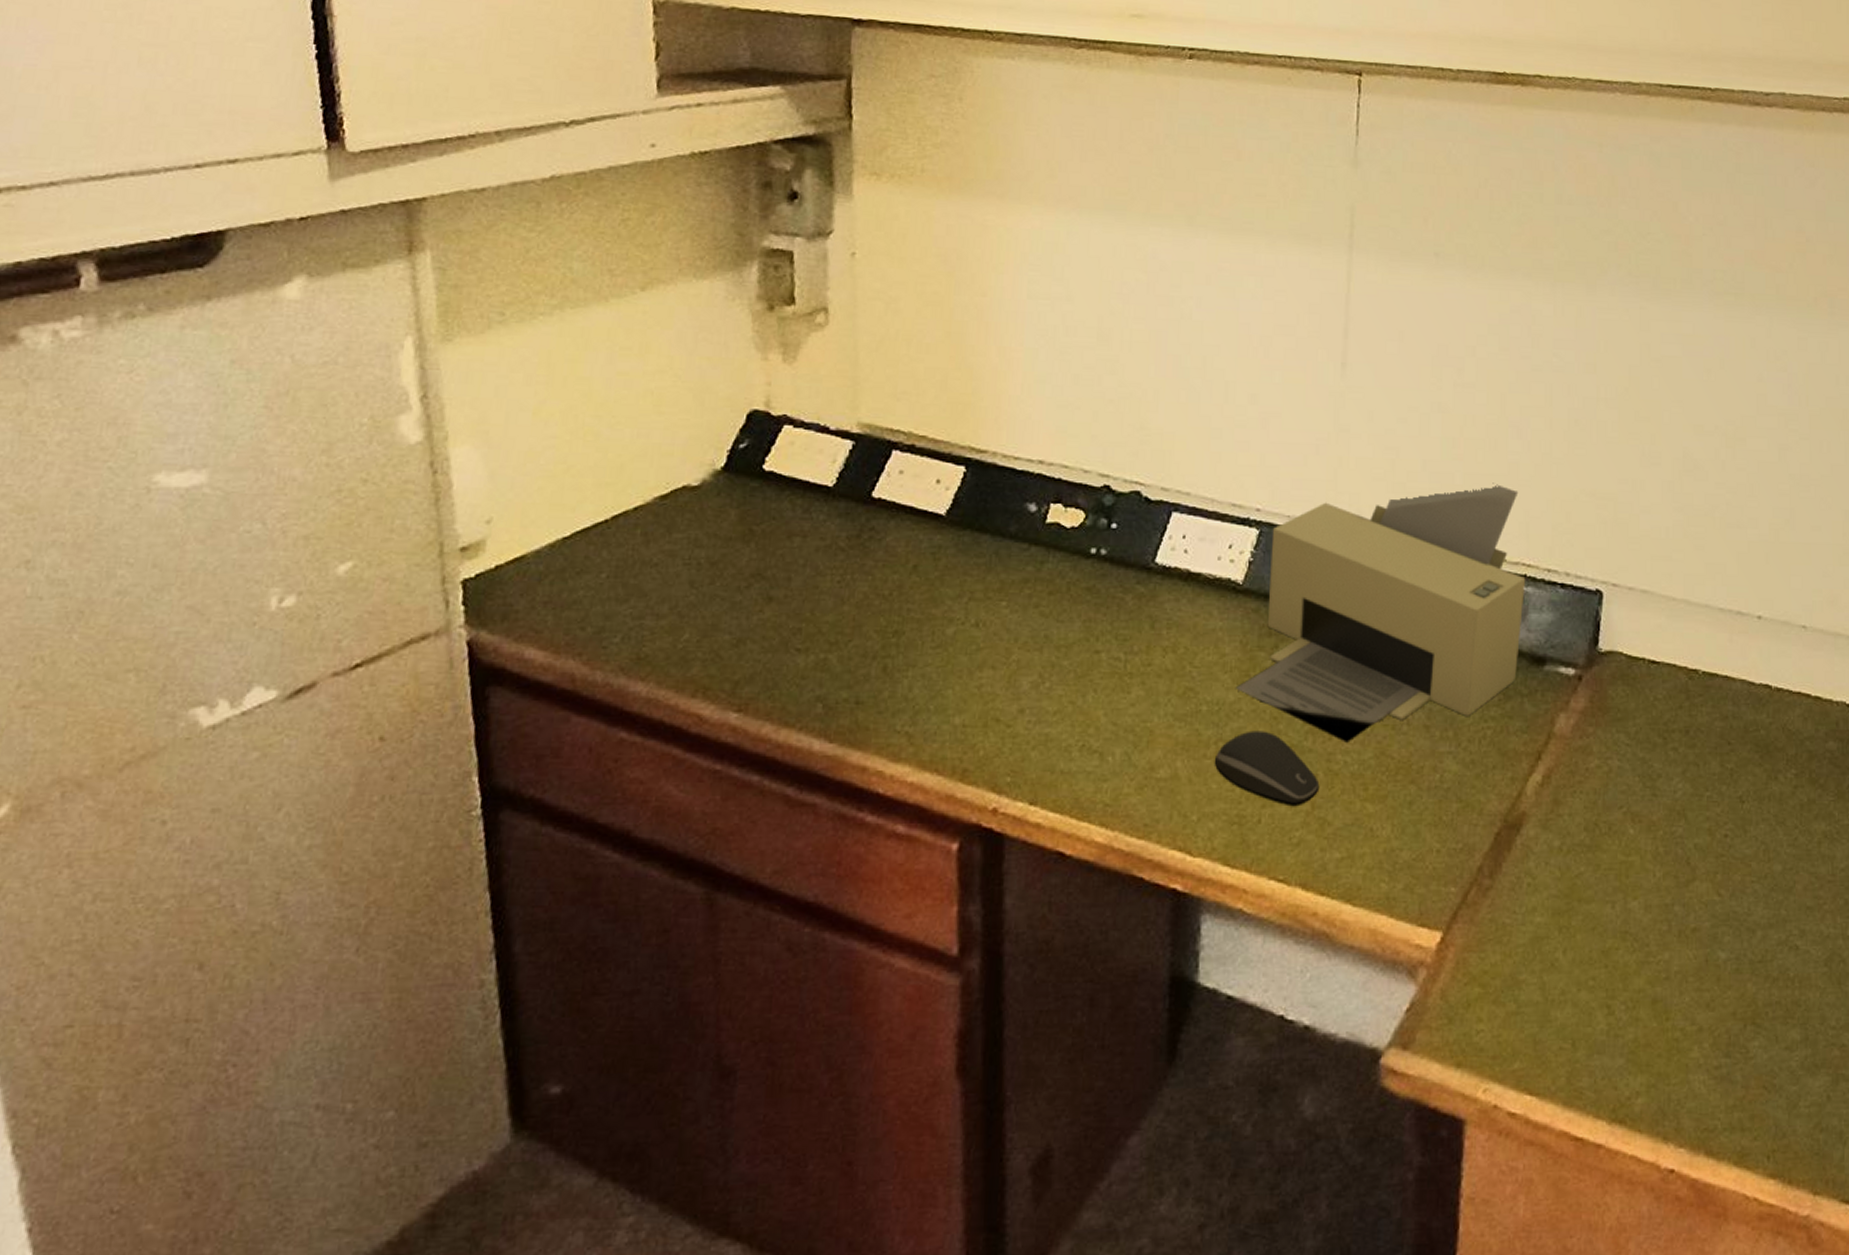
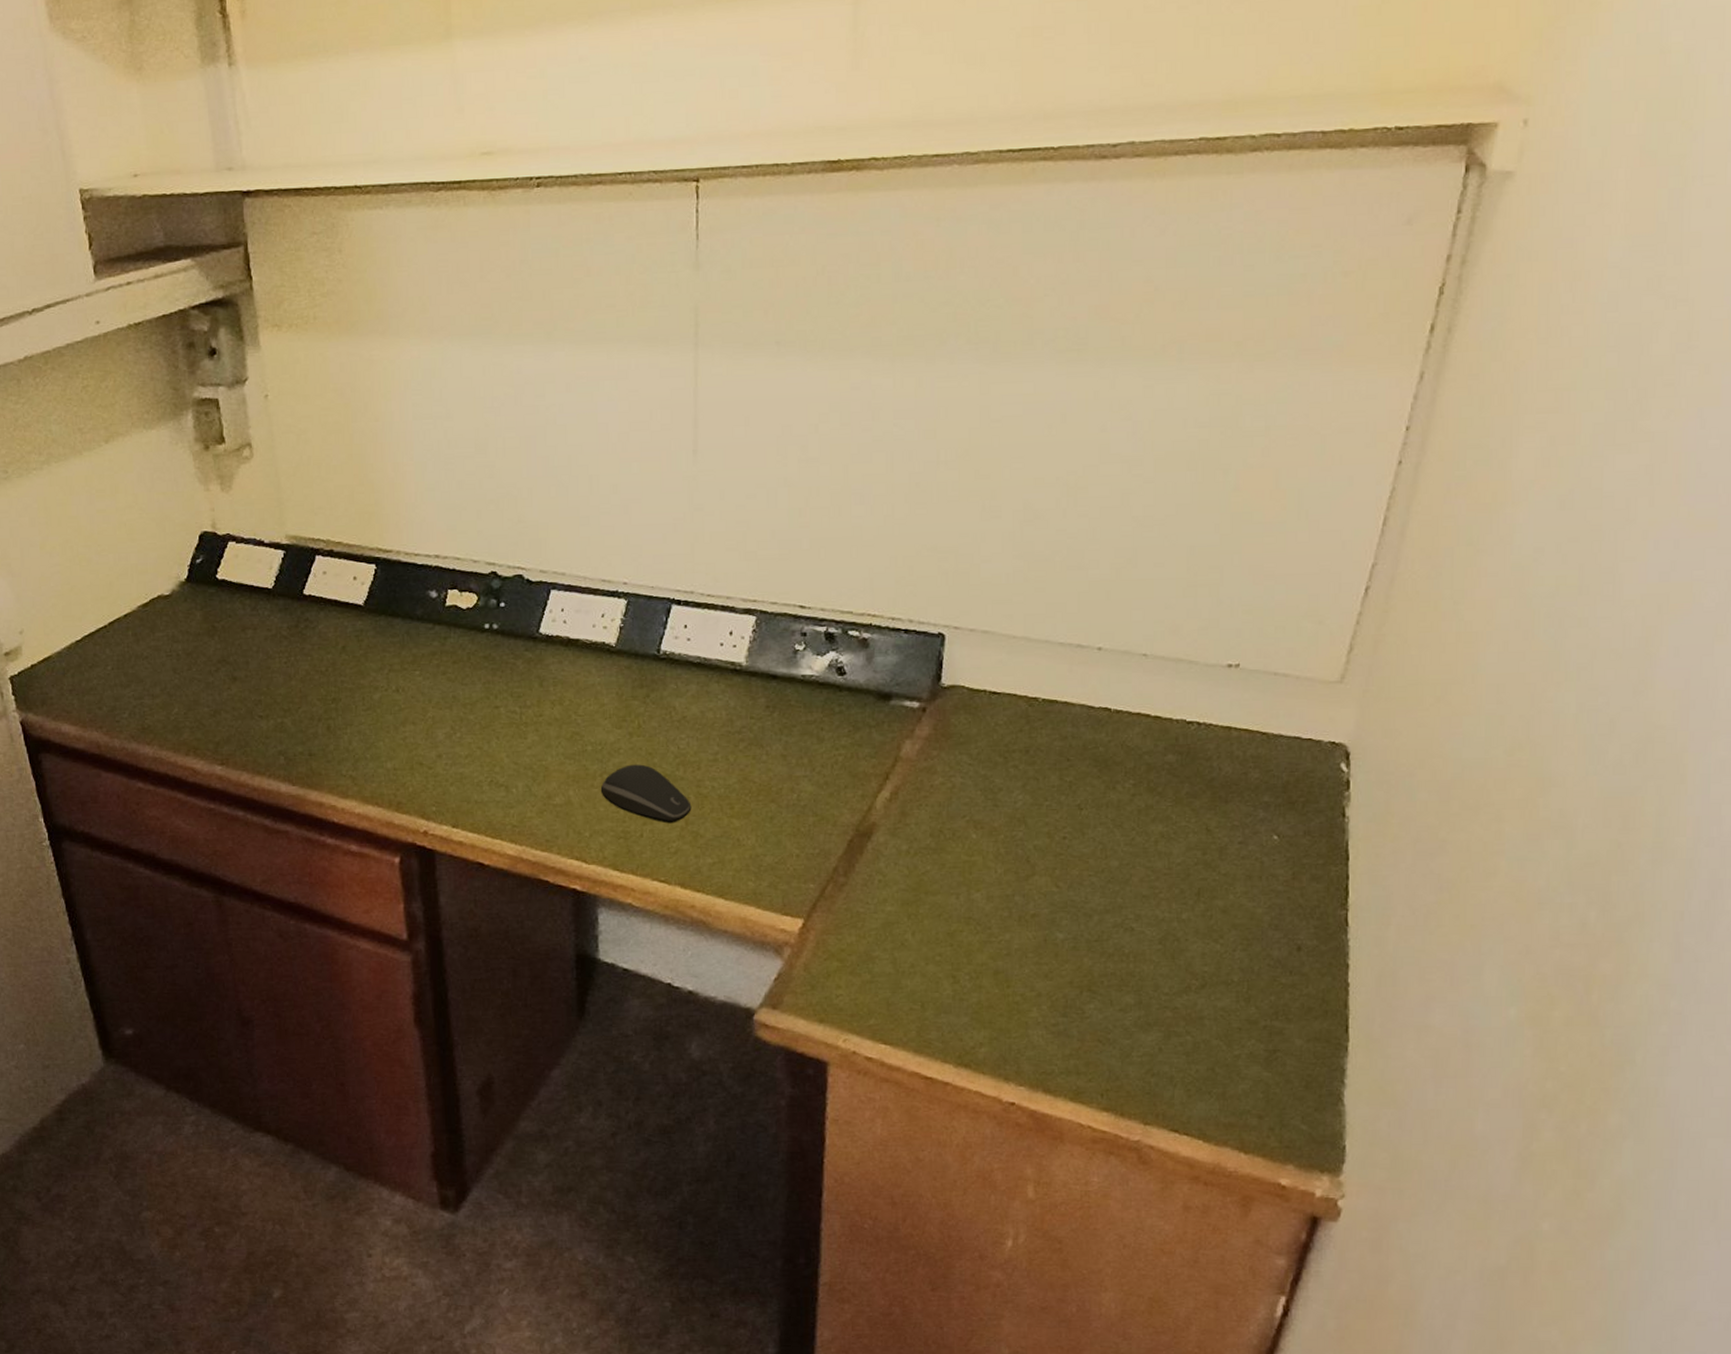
printer: present [1235,483,1526,744] -> none [614,545,872,772]

